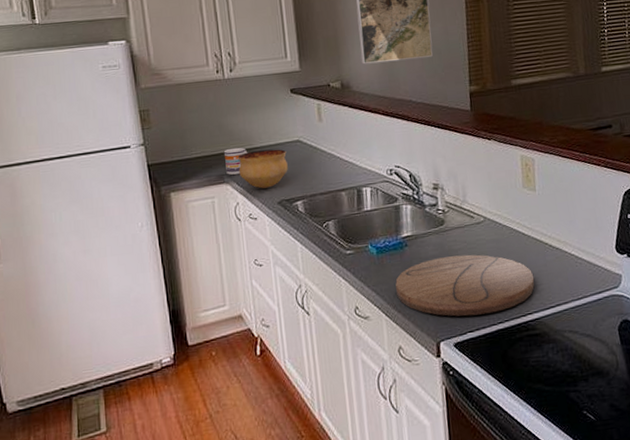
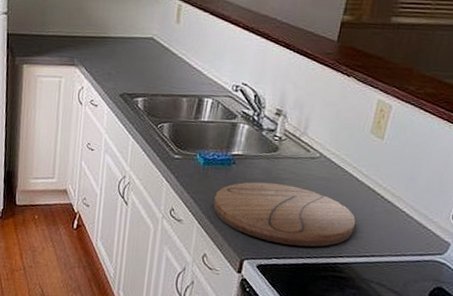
mug: present [223,148,248,175] -> none [77,33,101,60]
bowl: present [237,149,288,189] -> none [89,40,138,79]

